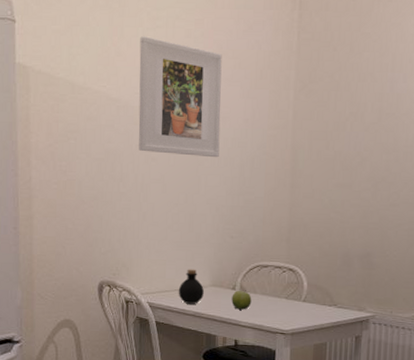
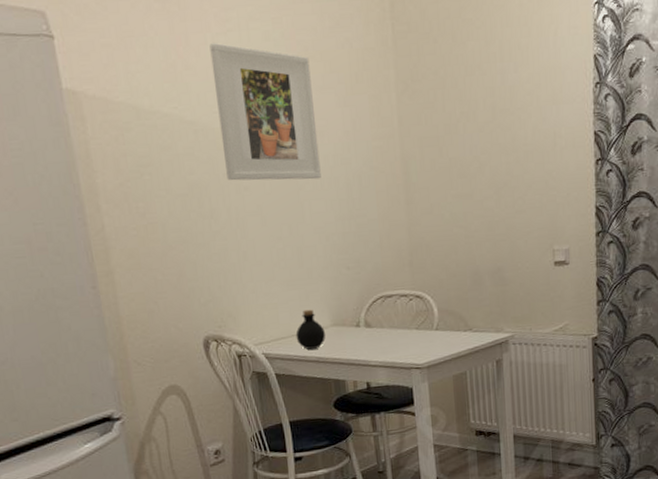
fruit: present [231,290,252,310] -> none [357,325,380,348]

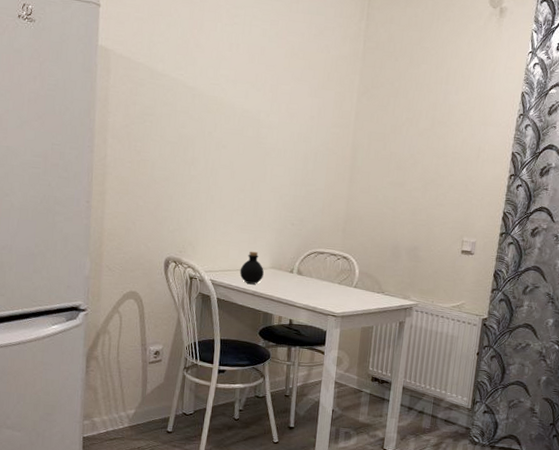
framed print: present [209,43,321,181] -> none [211,31,294,150]

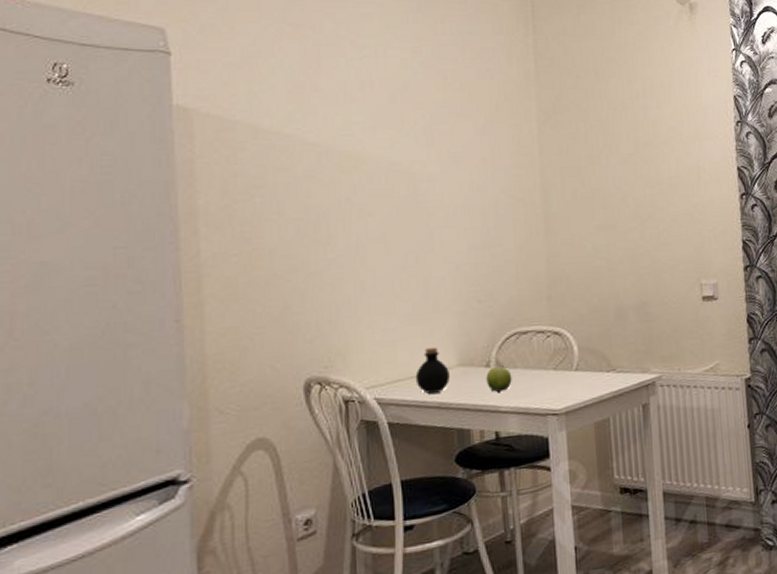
fruit: none [289,274,308,292] -> present [486,365,512,392]

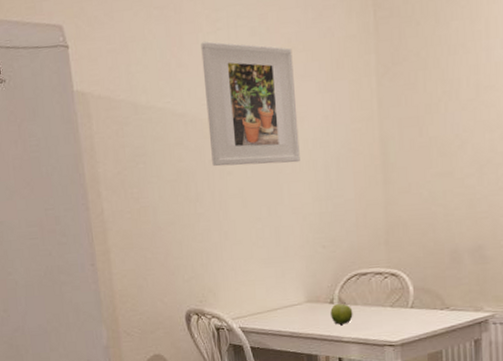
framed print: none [343,68,454,207] -> present [201,41,300,167]
bottle: present [415,347,450,394] -> none [271,286,300,325]

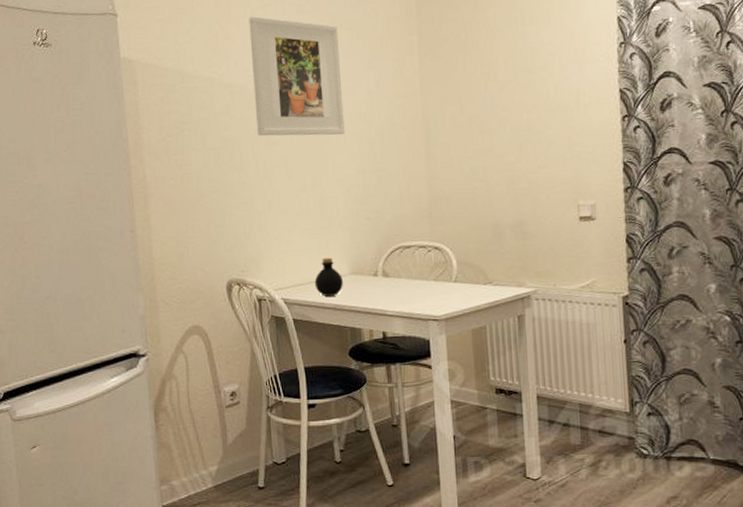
bottle: none [271,286,300,325] -> present [314,257,343,297]
fruit: present [330,302,353,325] -> none [374,275,397,298]

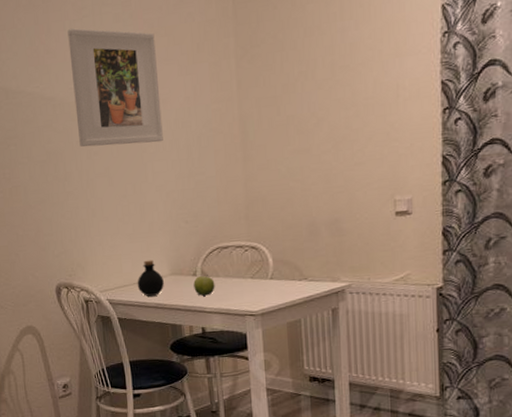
fruit: none [374,275,397,298] -> present [193,275,215,296]

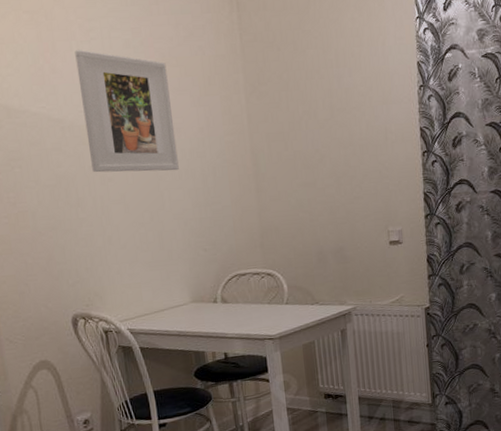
bottle: present [137,260,164,296] -> none [158,287,186,325]
fruit: present [193,275,215,296] -> none [214,301,235,322]

